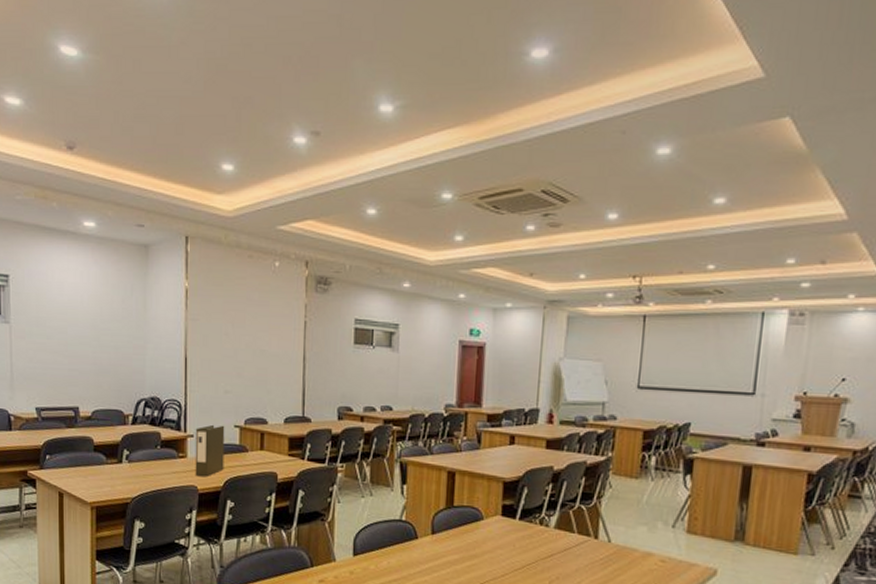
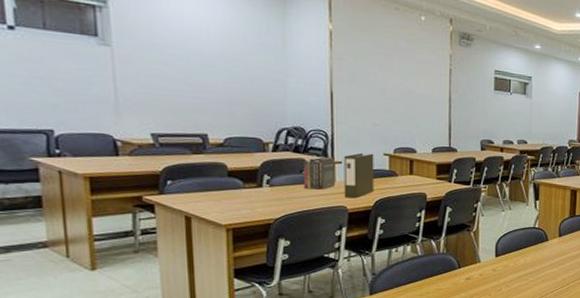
books: none [158,429,187,467] -> present [303,156,335,190]

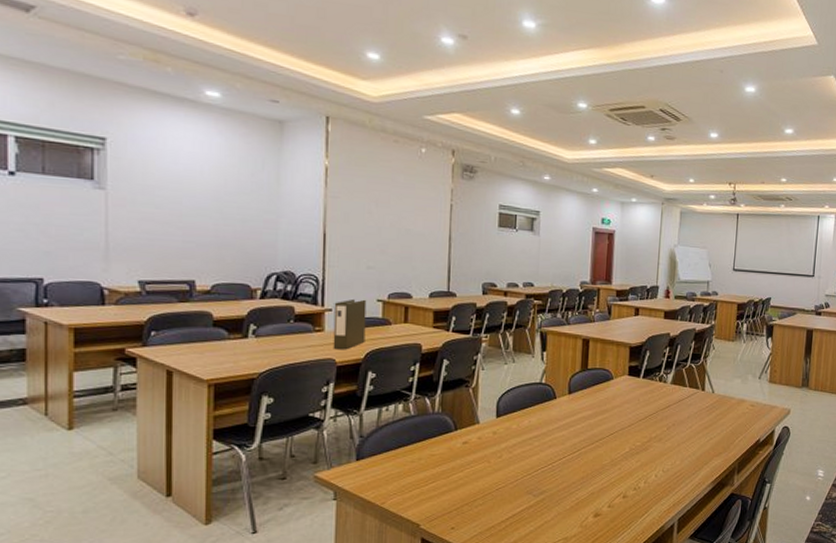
books: present [303,156,335,190] -> none [290,303,325,340]

